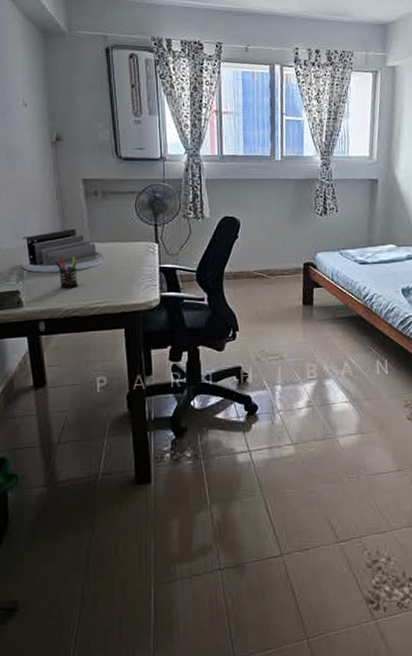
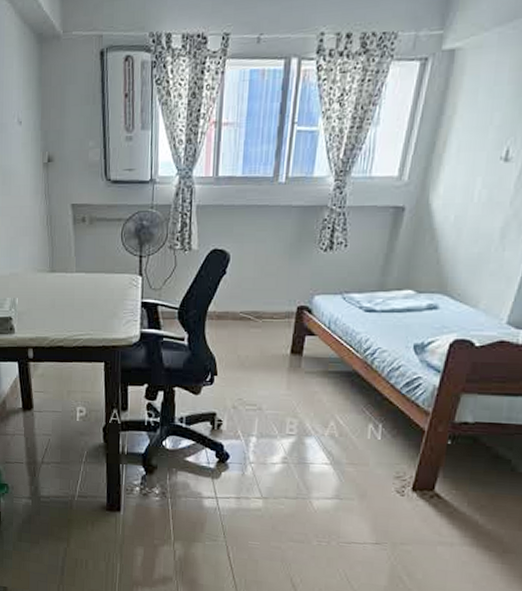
desk organizer: present [21,228,104,273] -> none [13,257,88,301]
pen holder: present [54,256,78,289] -> none [42,285,64,319]

